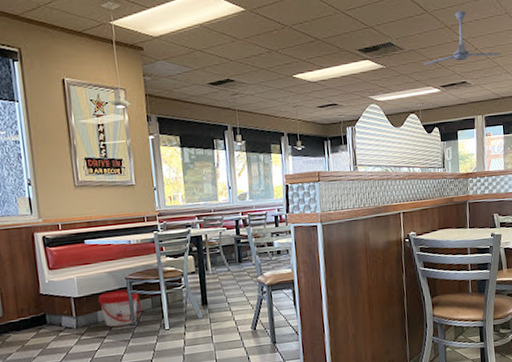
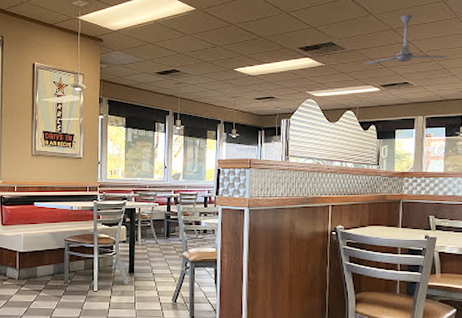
bucket: present [97,289,142,327] -> none [39,250,75,283]

